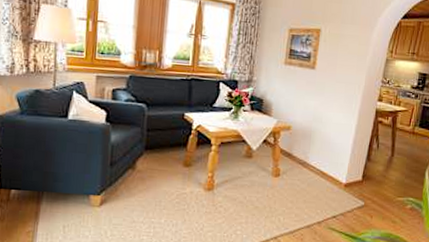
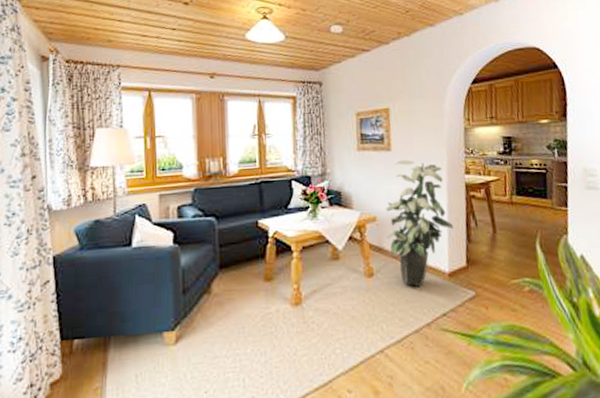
indoor plant: none [296,79,358,192] -> present [385,160,453,288]

